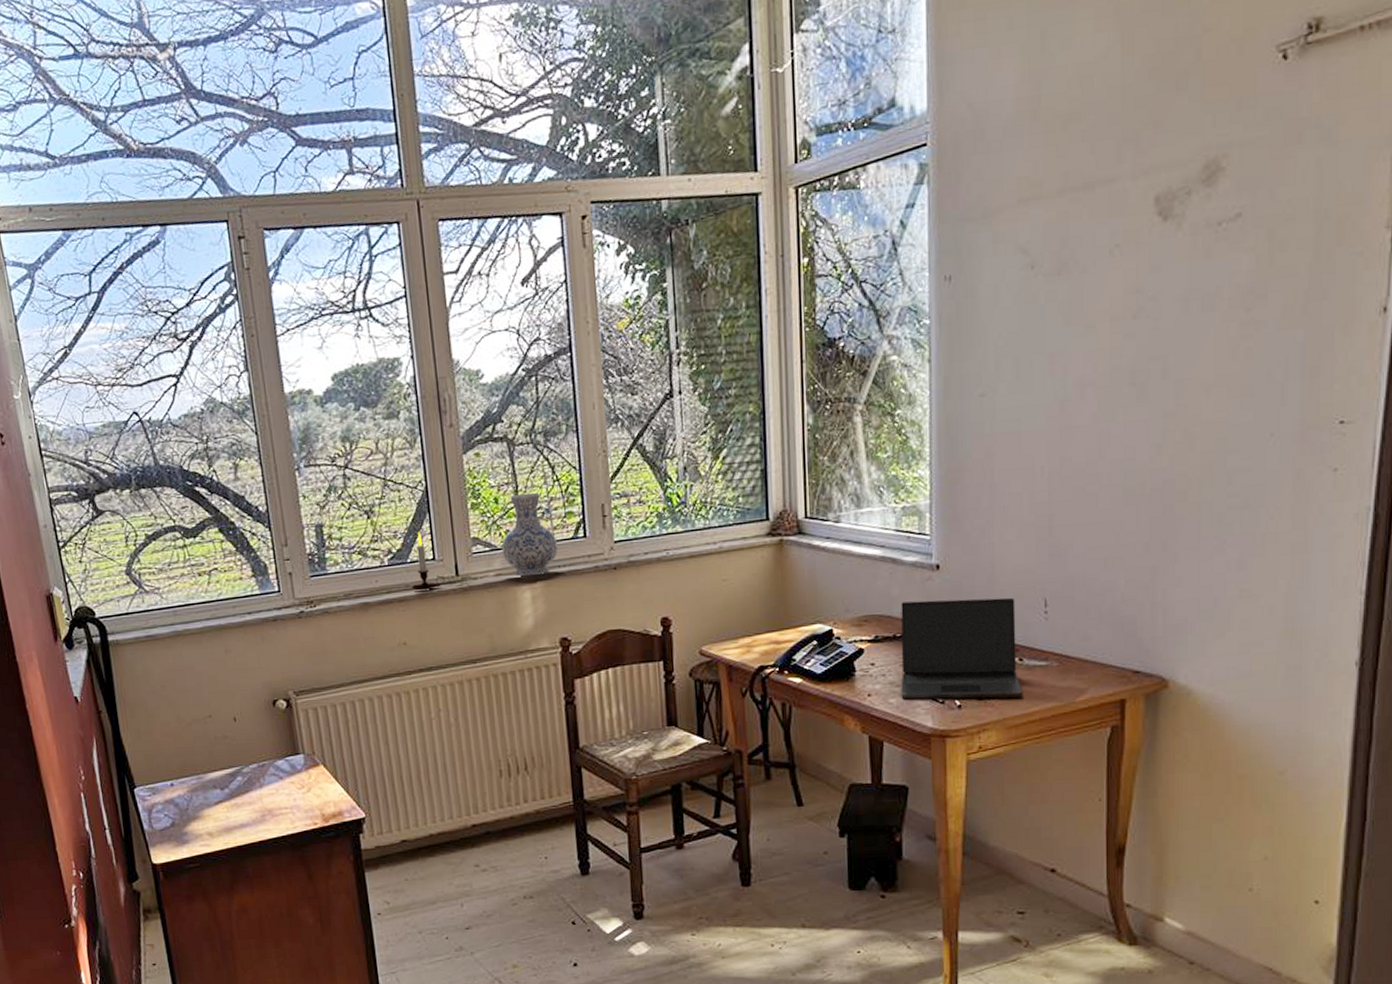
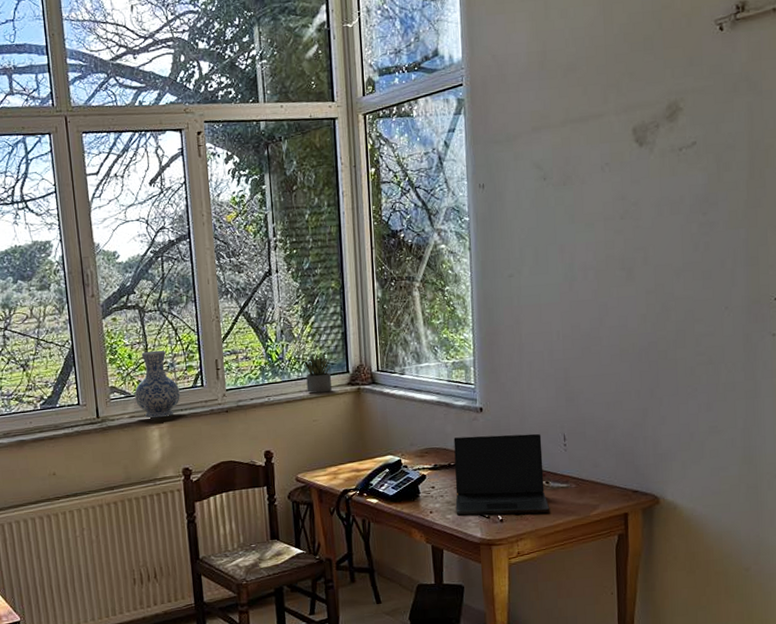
candle: present [411,531,445,591] -> none [59,381,88,430]
succulent plant: none [712,495,747,546] -> present [304,353,332,393]

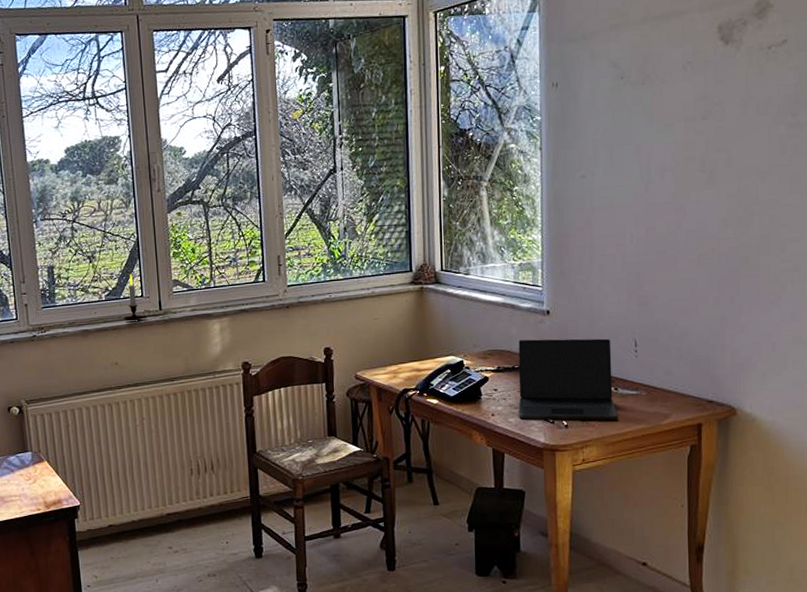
candle: none [59,381,88,430] -> present [123,274,151,321]
vase: present [134,350,181,418] -> none [196,245,243,312]
succulent plant: present [304,353,332,393] -> none [366,251,394,292]

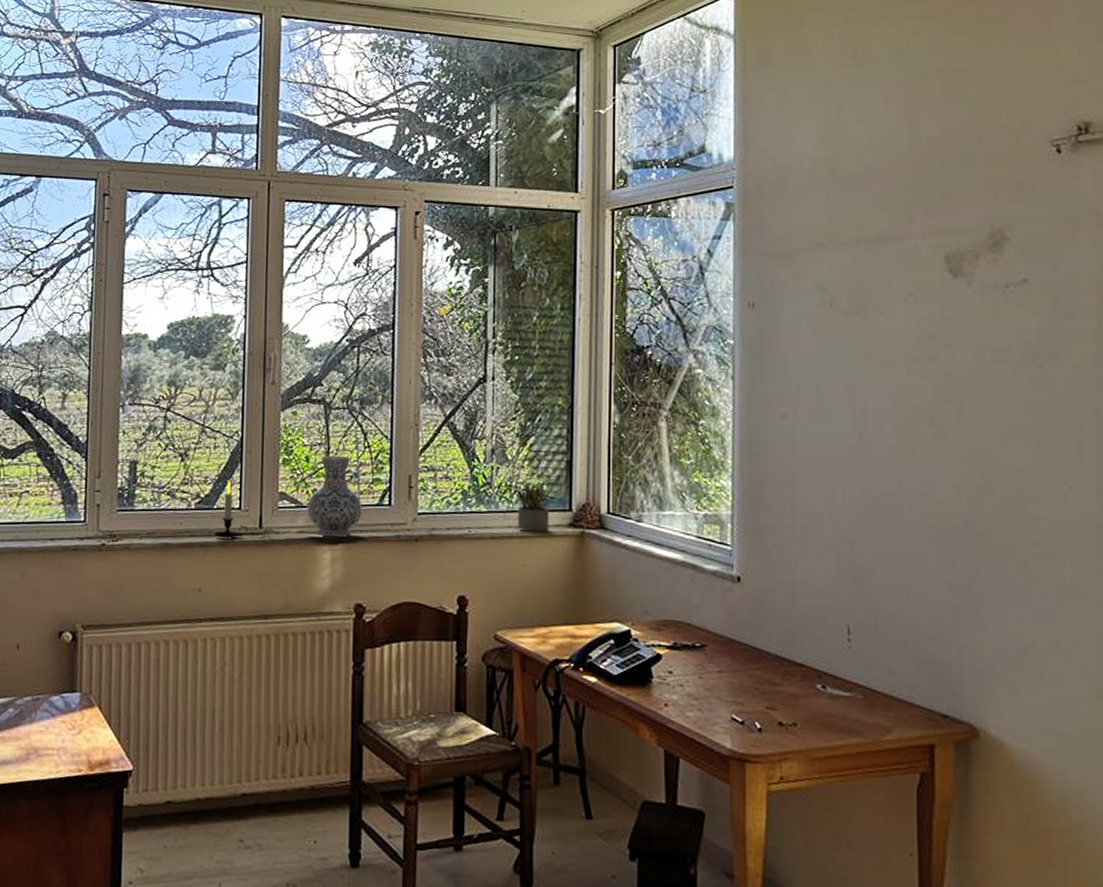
vase: none [196,245,243,312] -> present [307,455,363,538]
succulent plant: none [366,251,394,292] -> present [516,482,550,532]
laptop: present [518,338,617,421] -> none [699,611,825,729]

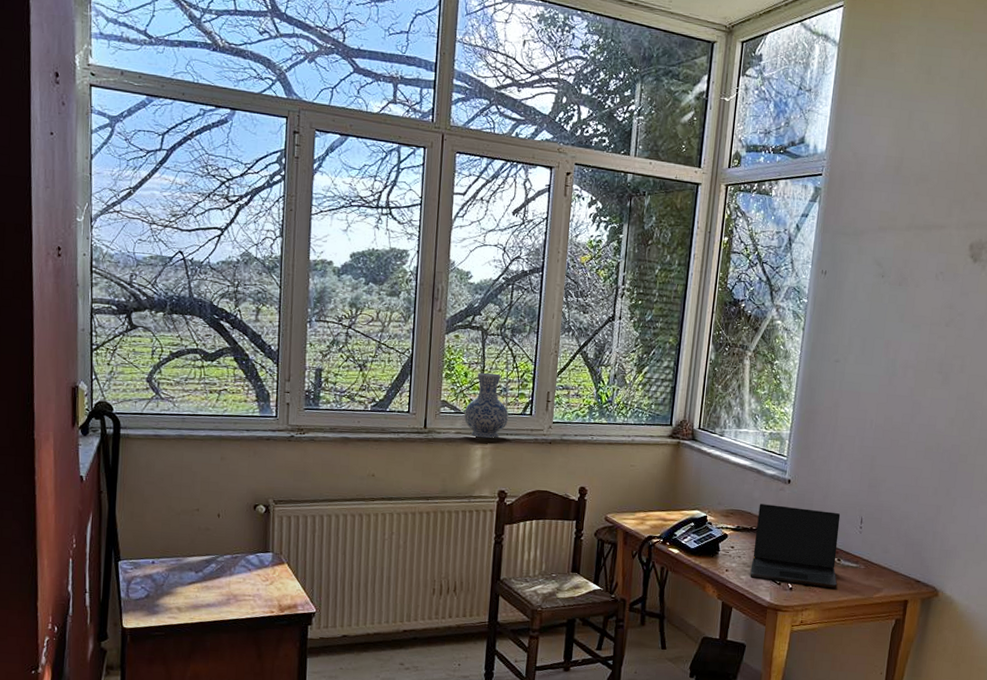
candle: present [213,479,248,539] -> none [386,388,415,436]
succulent plant: present [516,482,550,532] -> none [629,402,656,441]
laptop: none [699,611,825,729] -> present [750,504,841,589]

